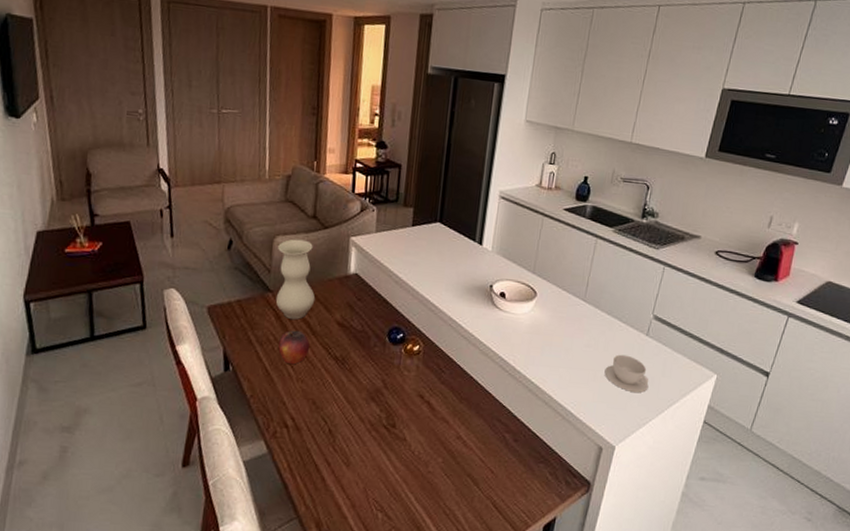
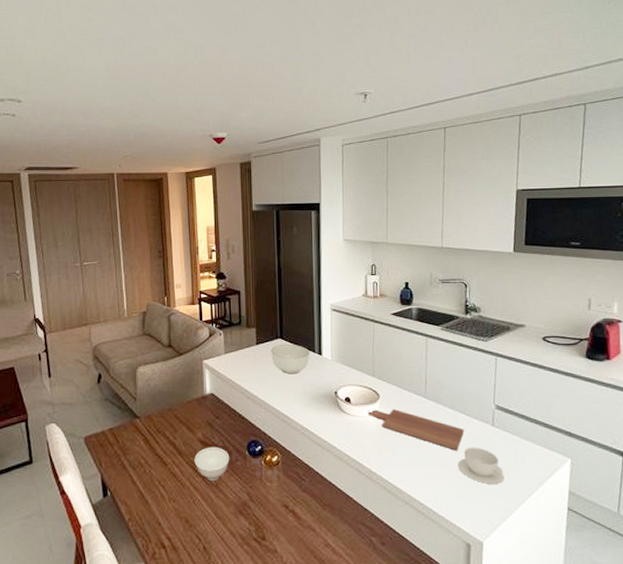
vase: present [275,239,316,320] -> none [141,367,178,443]
fruit: present [278,330,310,365] -> none [150,452,178,485]
bowl: none [328,329,368,366] -> present [194,447,230,482]
bowl: none [427,228,470,263] -> present [271,344,310,374]
cutting board: none [521,306,618,357] -> present [367,408,465,451]

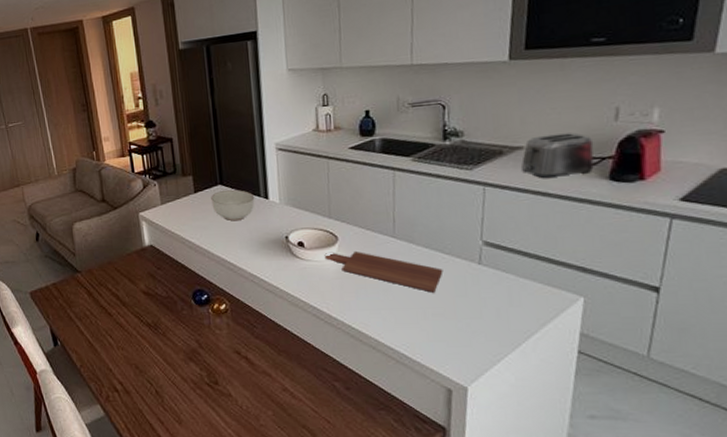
bowl: present [194,447,230,482] -> none [139,297,176,330]
teacup: present [458,447,505,485] -> none [435,288,495,328]
toaster: none [523,317,575,352] -> present [522,133,594,178]

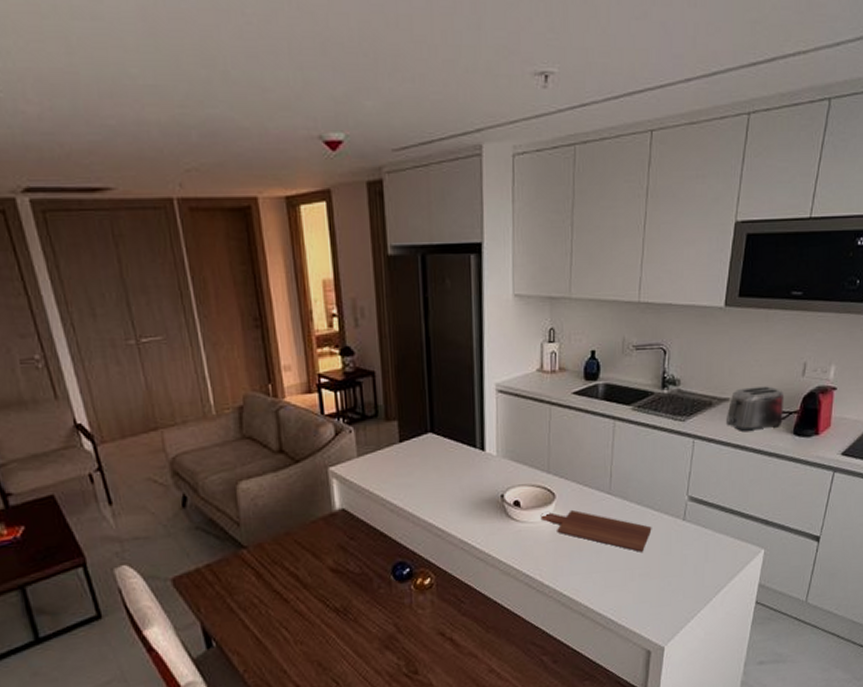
bowl: present [211,189,255,221] -> none [419,438,470,478]

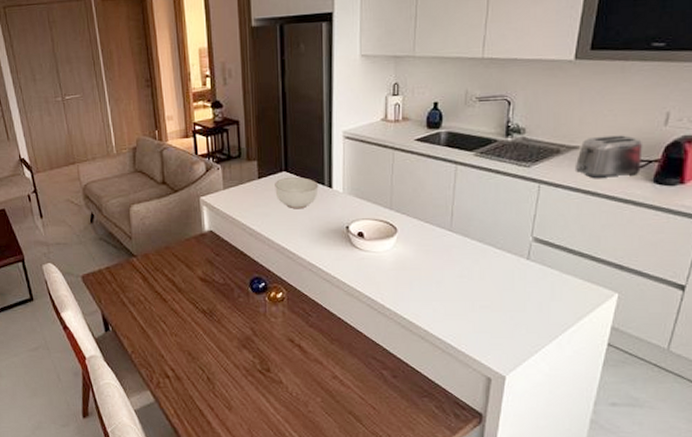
bowl: none [419,438,470,478] -> present [275,176,319,209]
cutting board: present [540,509,652,552] -> none [382,243,494,286]

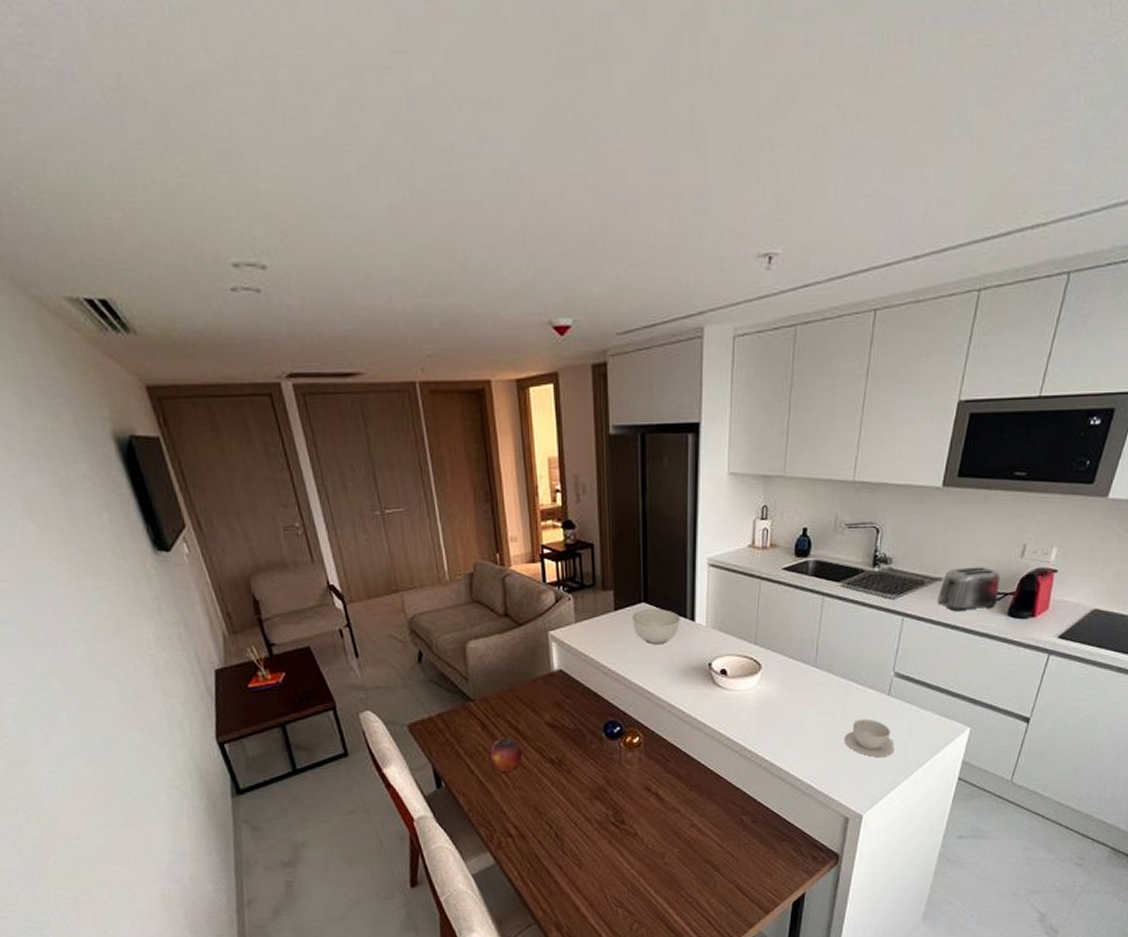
fruit: none [149,289,178,321] -> present [489,737,523,774]
teacup: none [483,282,537,320] -> present [844,719,895,758]

